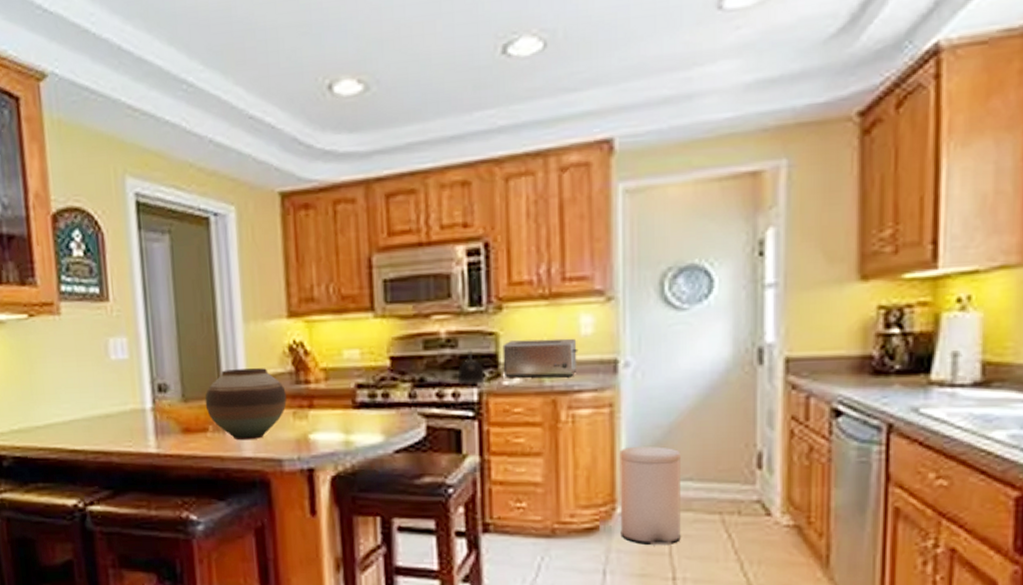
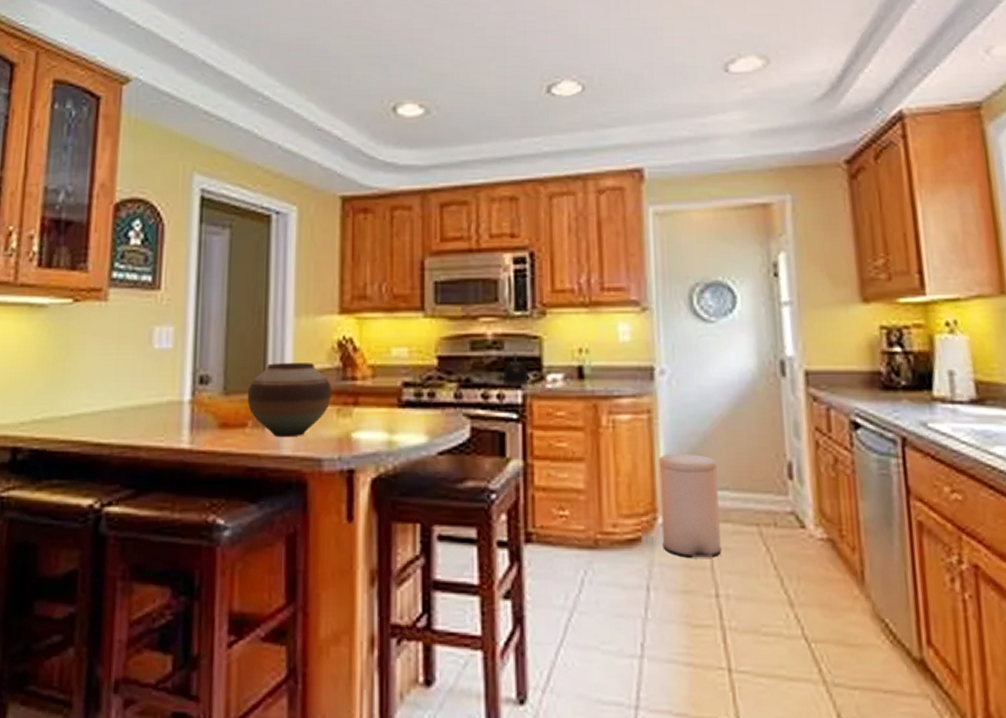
toaster: present [502,338,579,378] -> none [546,344,617,383]

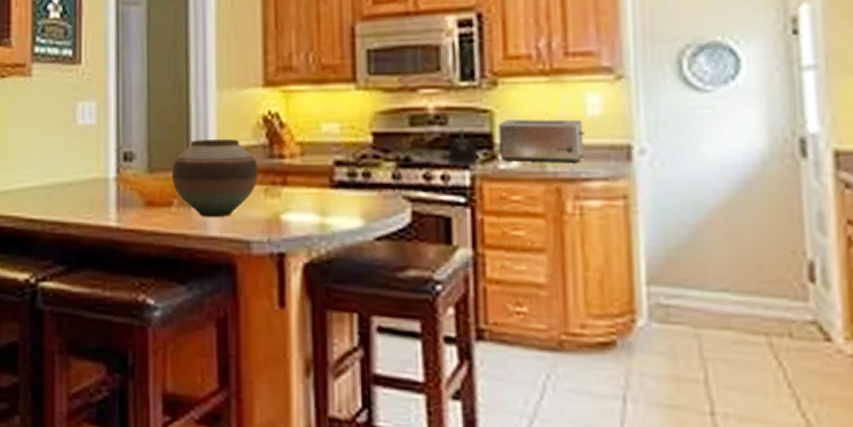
toaster: none [546,344,617,383] -> present [498,119,585,163]
pedal bin: present [658,454,721,559] -> none [637,248,718,371]

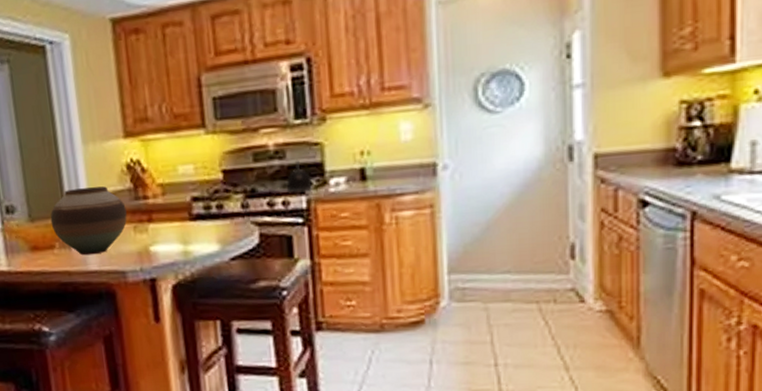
toaster: present [498,119,585,163] -> none [328,144,399,185]

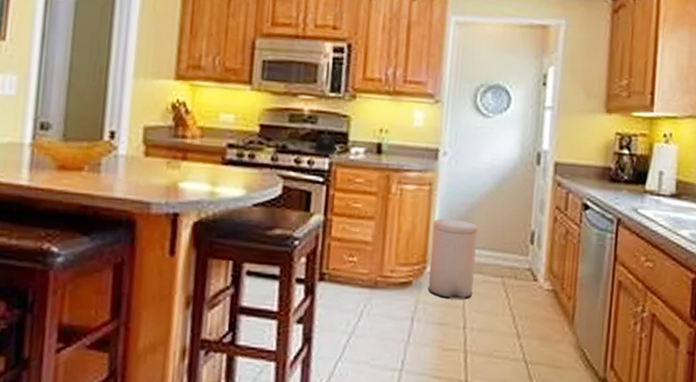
vase: present [50,186,127,255] -> none [84,117,164,183]
pedal bin: none [441,242,501,336] -> present [428,219,478,301]

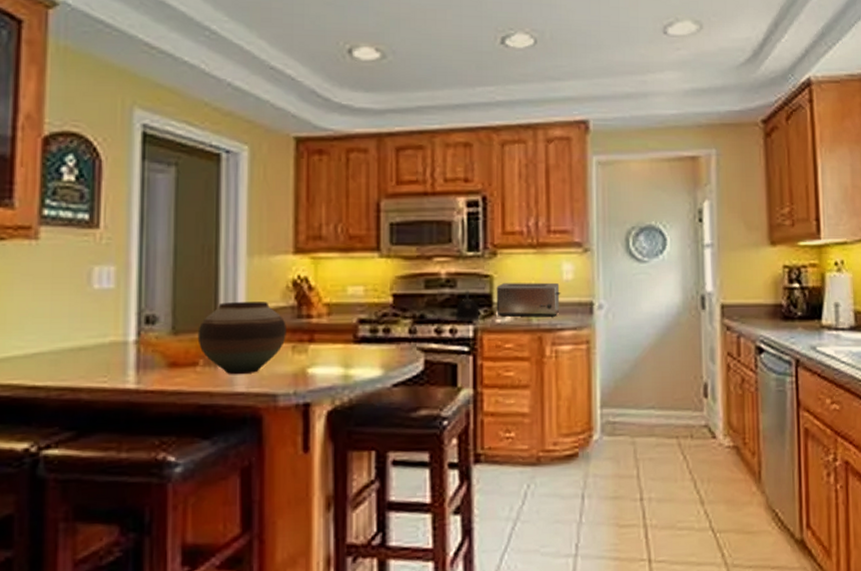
vase: none [84,117,164,183] -> present [197,302,286,375]
toaster: none [351,124,411,159] -> present [496,282,561,317]
pedal bin: present [428,219,478,301] -> none [595,379,646,470]

